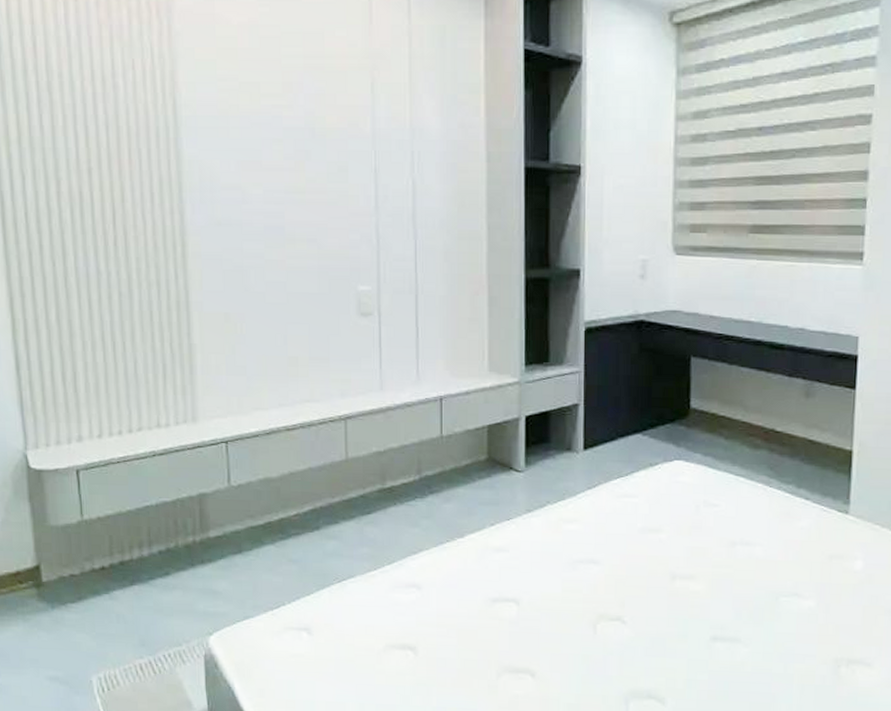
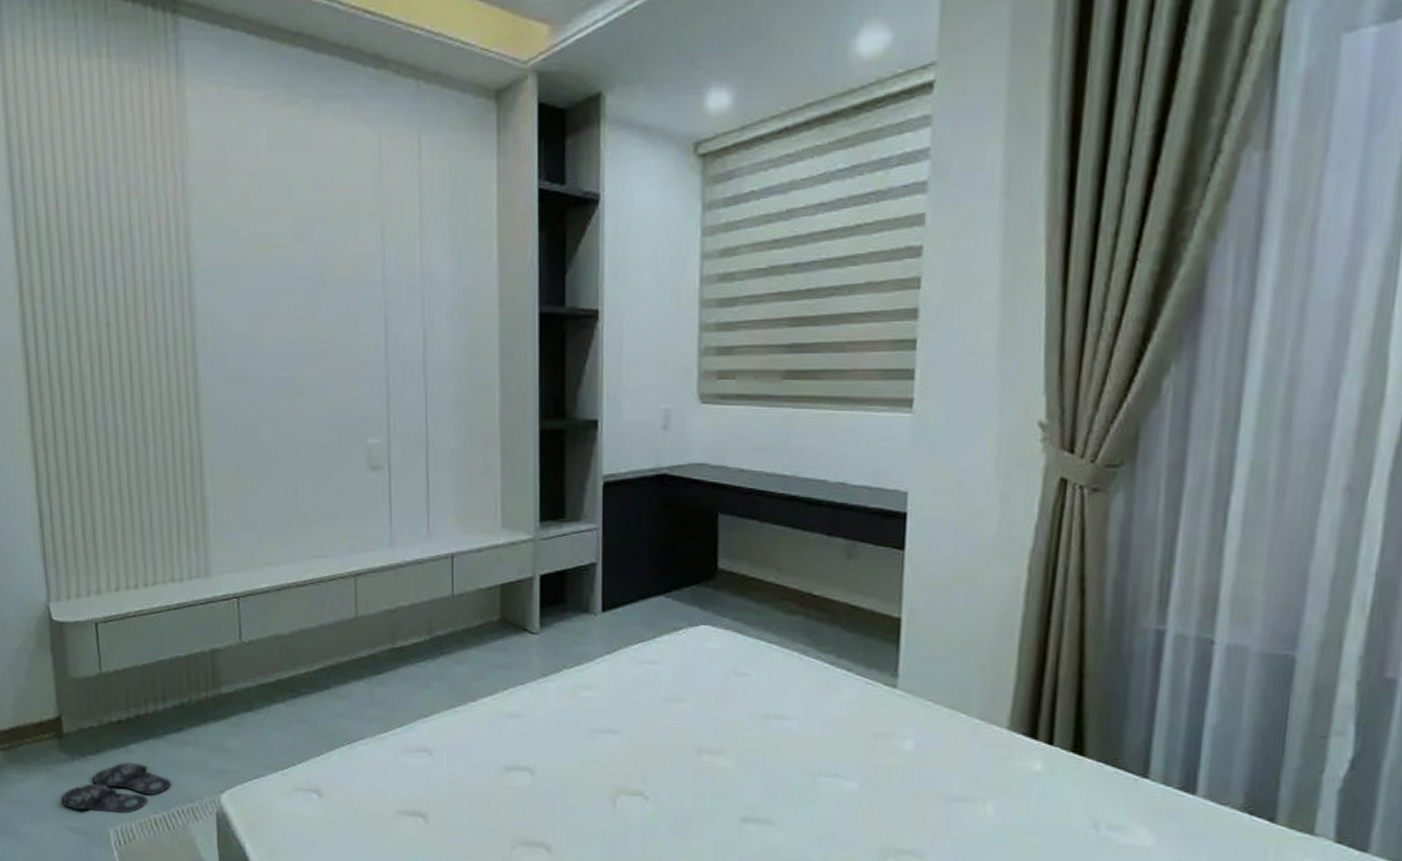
slippers: none [39,608,157,660] -> present [61,761,171,814]

